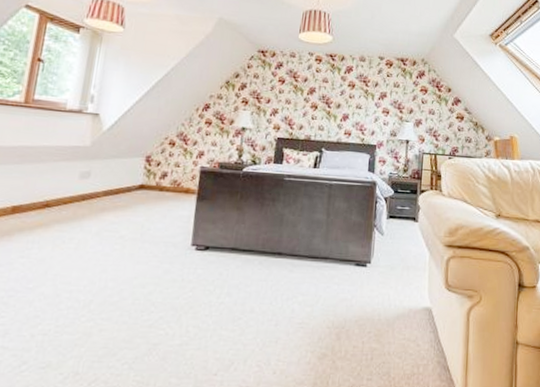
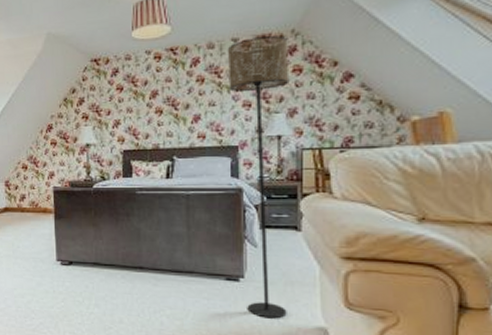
floor lamp: none [371,59,419,301] -> present [227,35,290,319]

